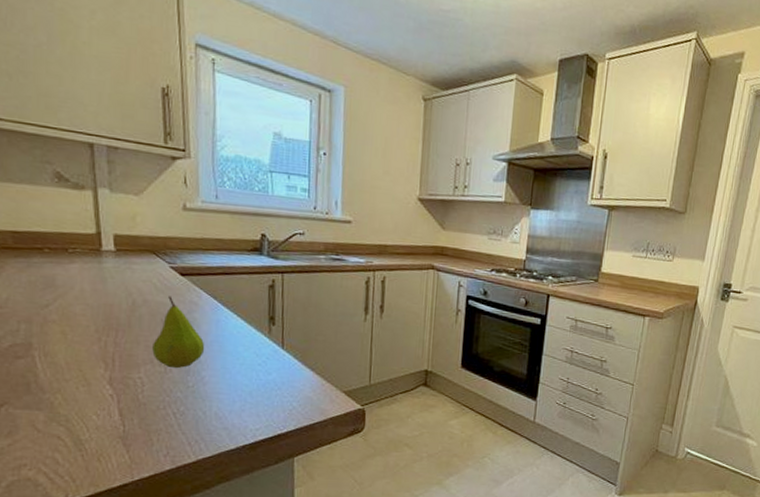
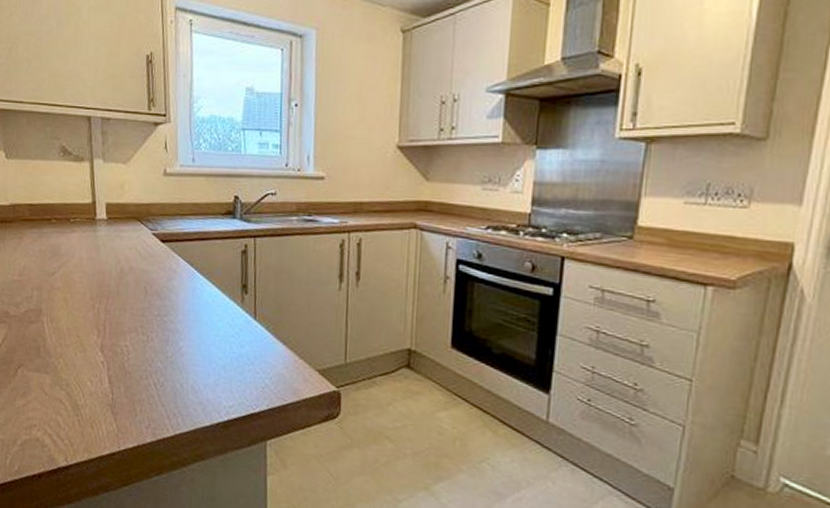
fruit: present [152,295,205,369] -> none [137,263,183,338]

